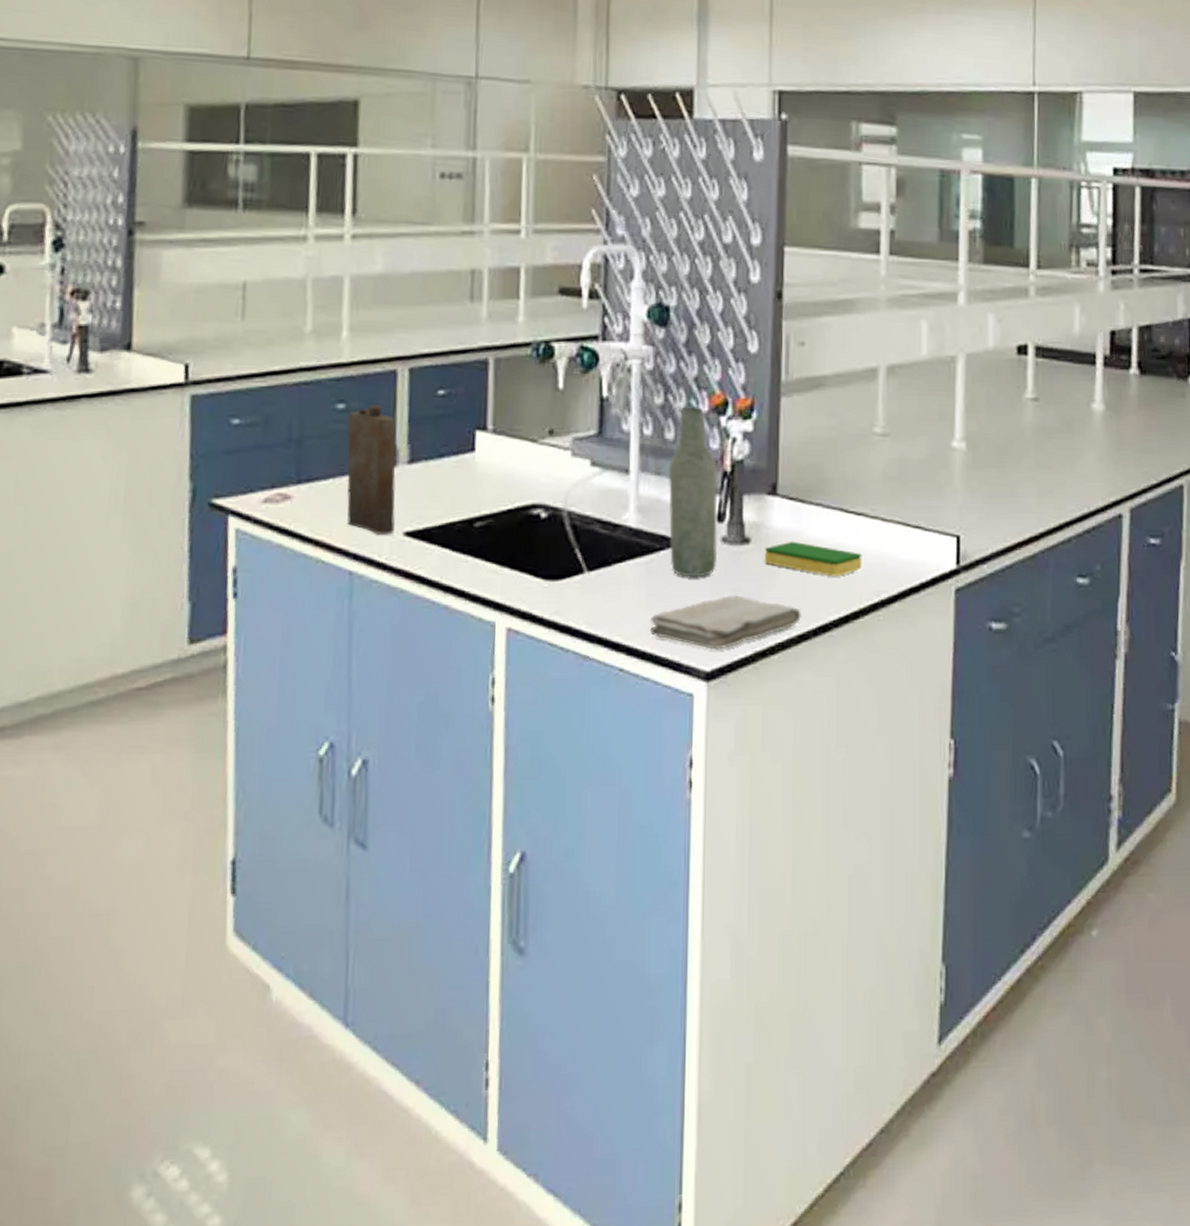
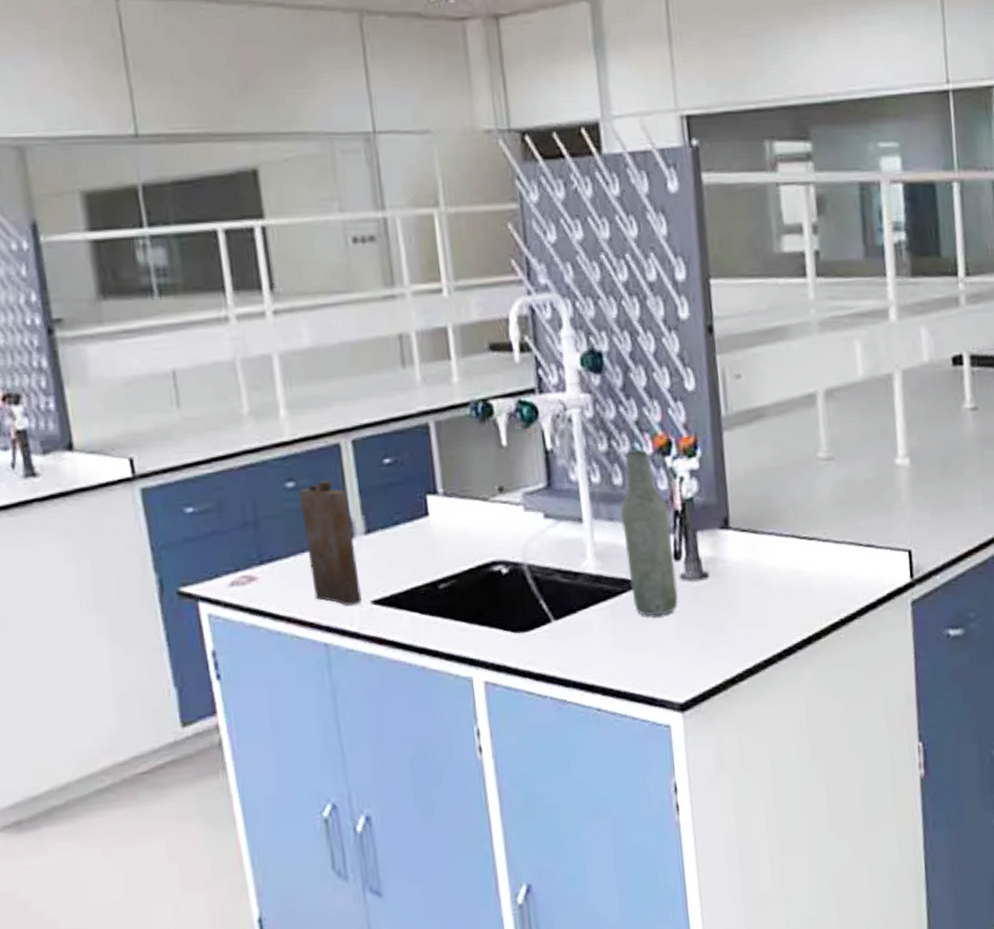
washcloth: present [649,595,801,650] -> none [621,628,765,682]
dish sponge: present [764,541,862,577] -> none [723,571,819,602]

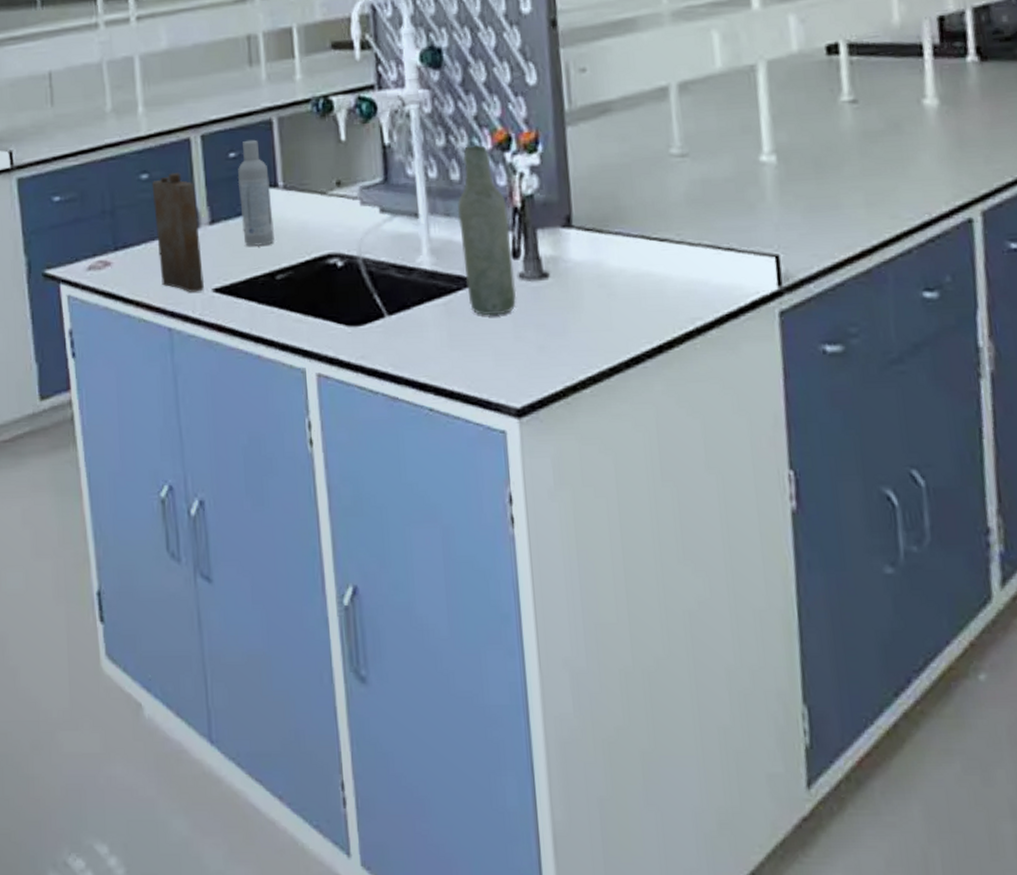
bottle: none [393,444,436,556] -> present [237,139,274,246]

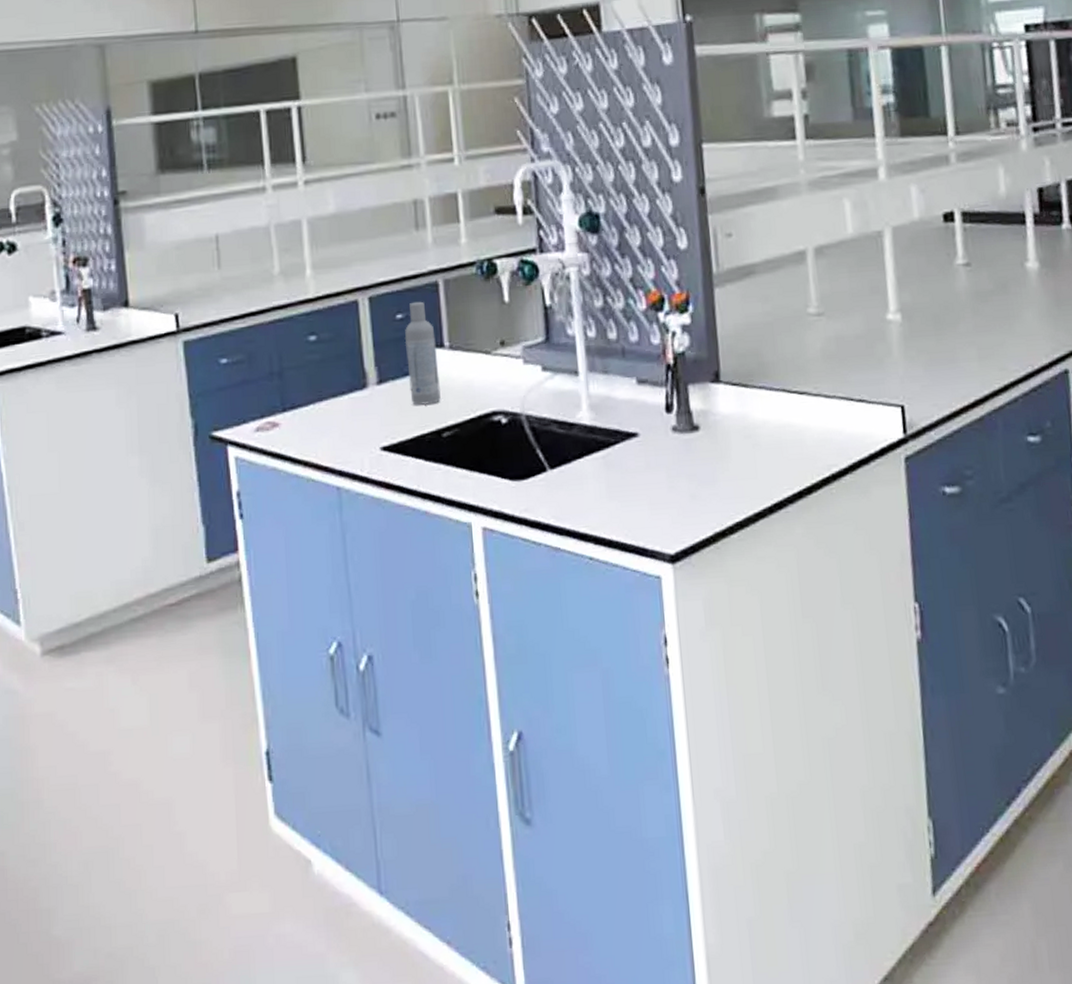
flask: present [151,172,205,293] -> none [320,333,373,451]
bottle: present [457,145,517,316] -> none [614,306,670,468]

